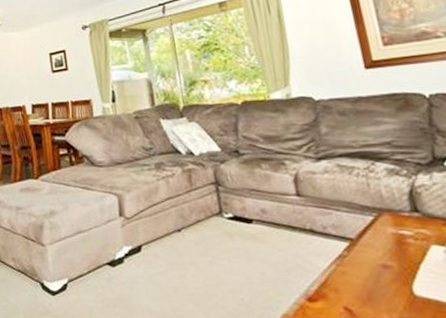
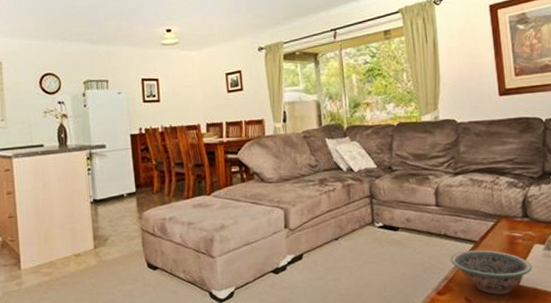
decorative bowl: none [320,249,432,306] -> present [450,249,533,295]

